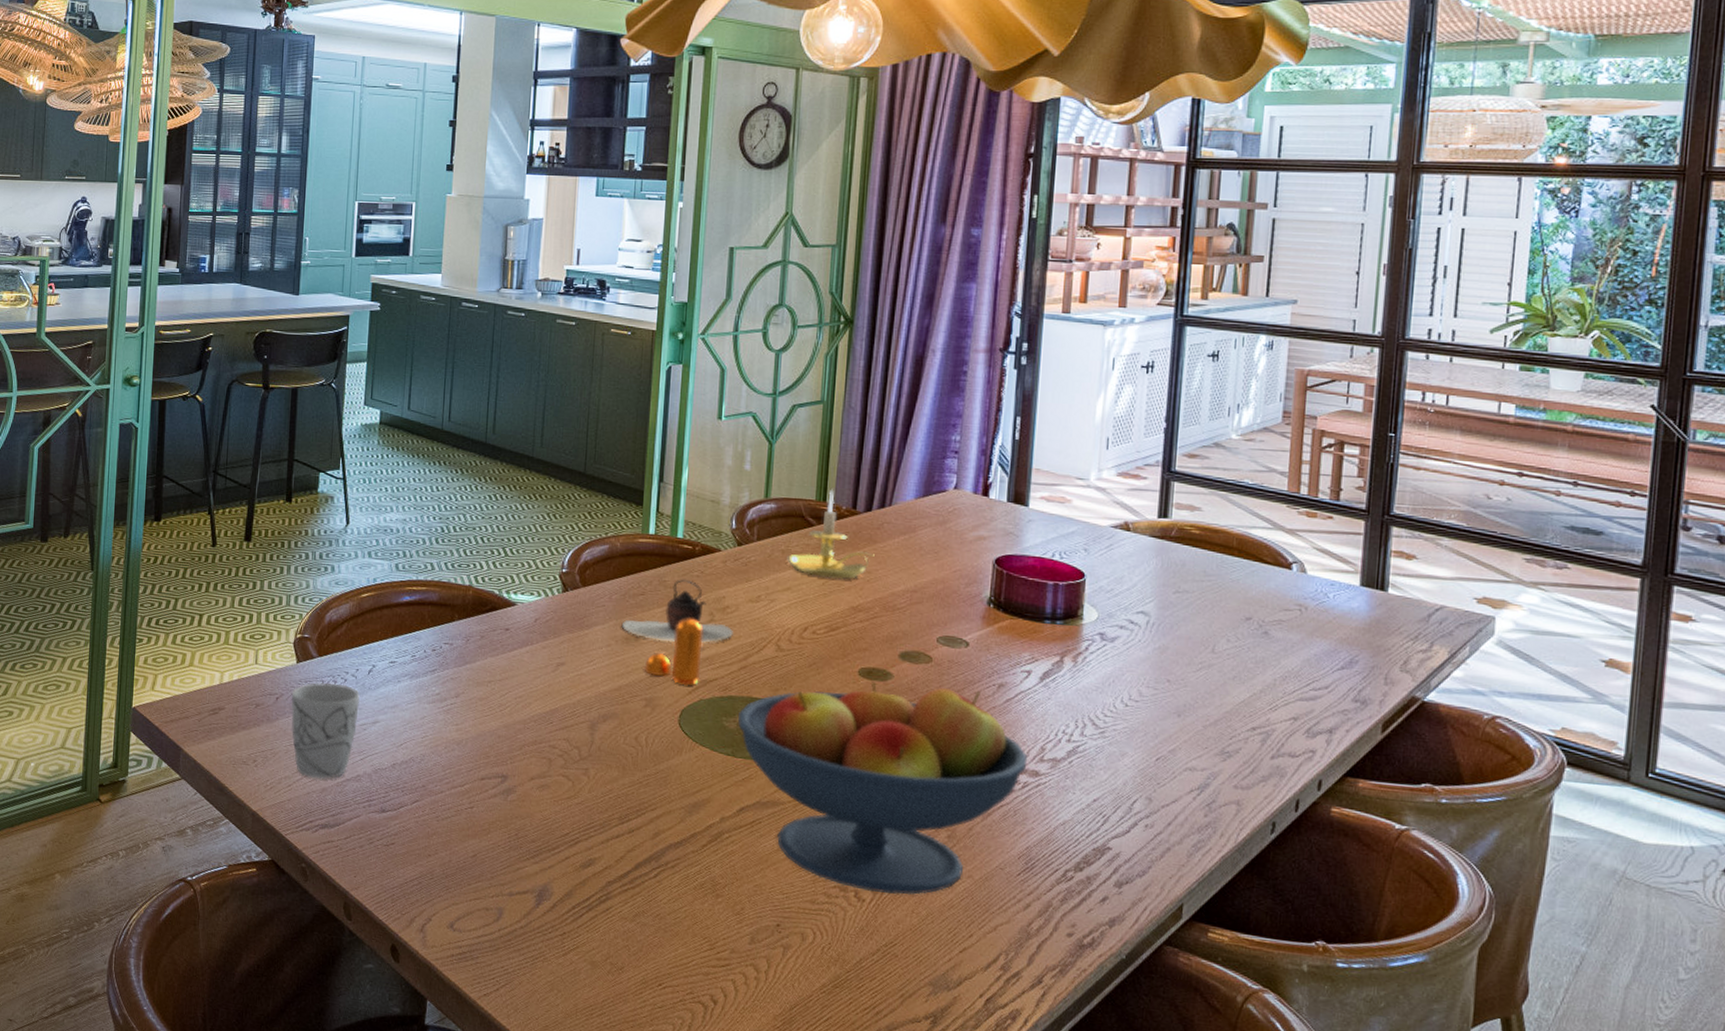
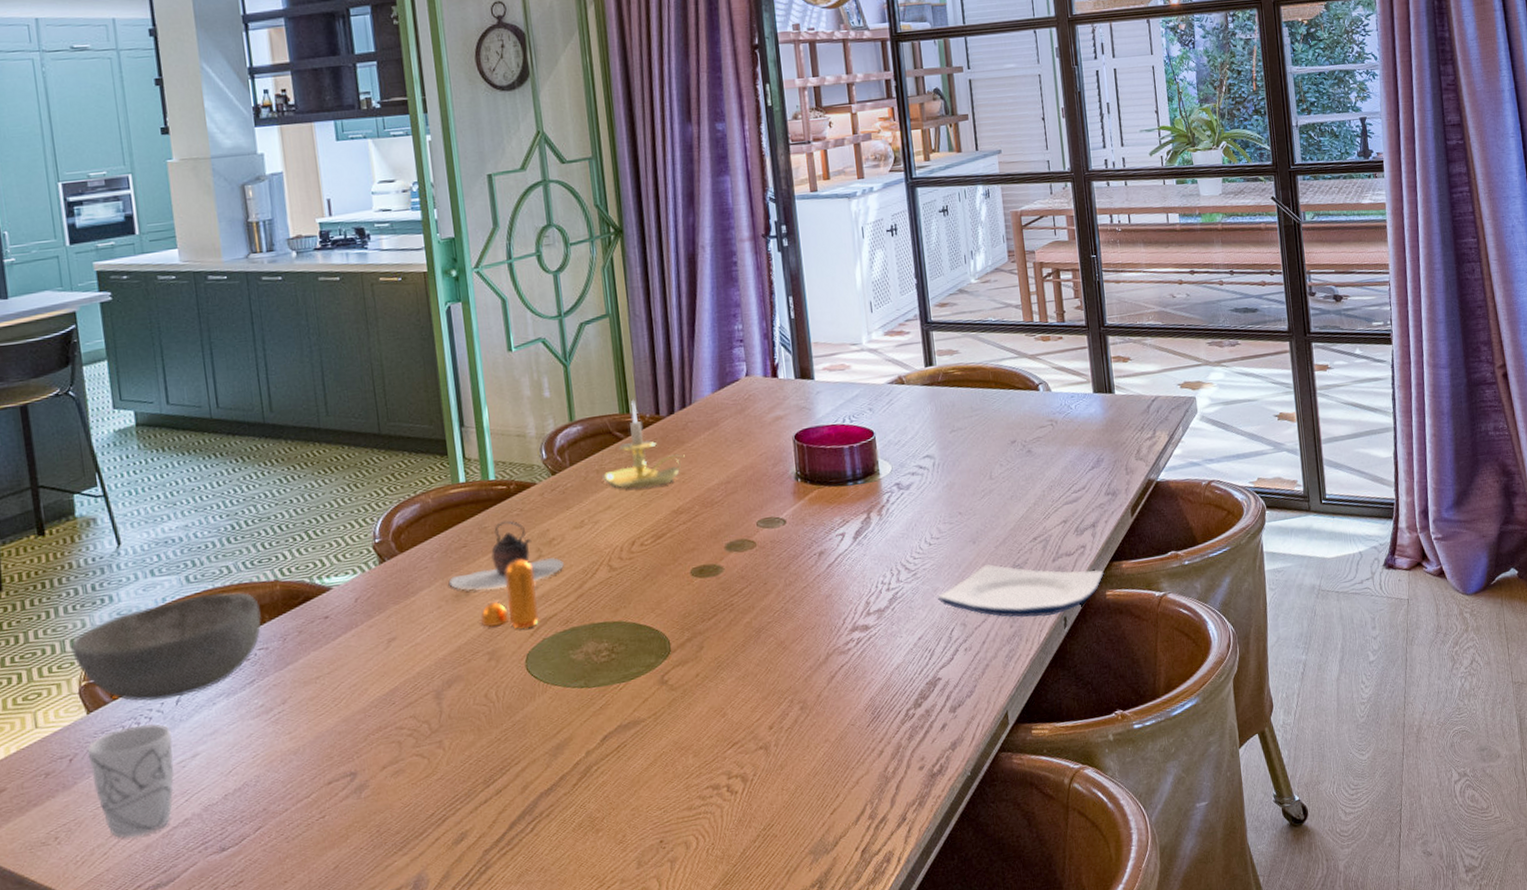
bowl: none [294,583,452,668] -> present [71,592,262,701]
fruit bowl: present [738,682,1028,895] -> none [584,564,858,784]
plate: none [1124,742,1333,817] -> present [938,564,1104,617]

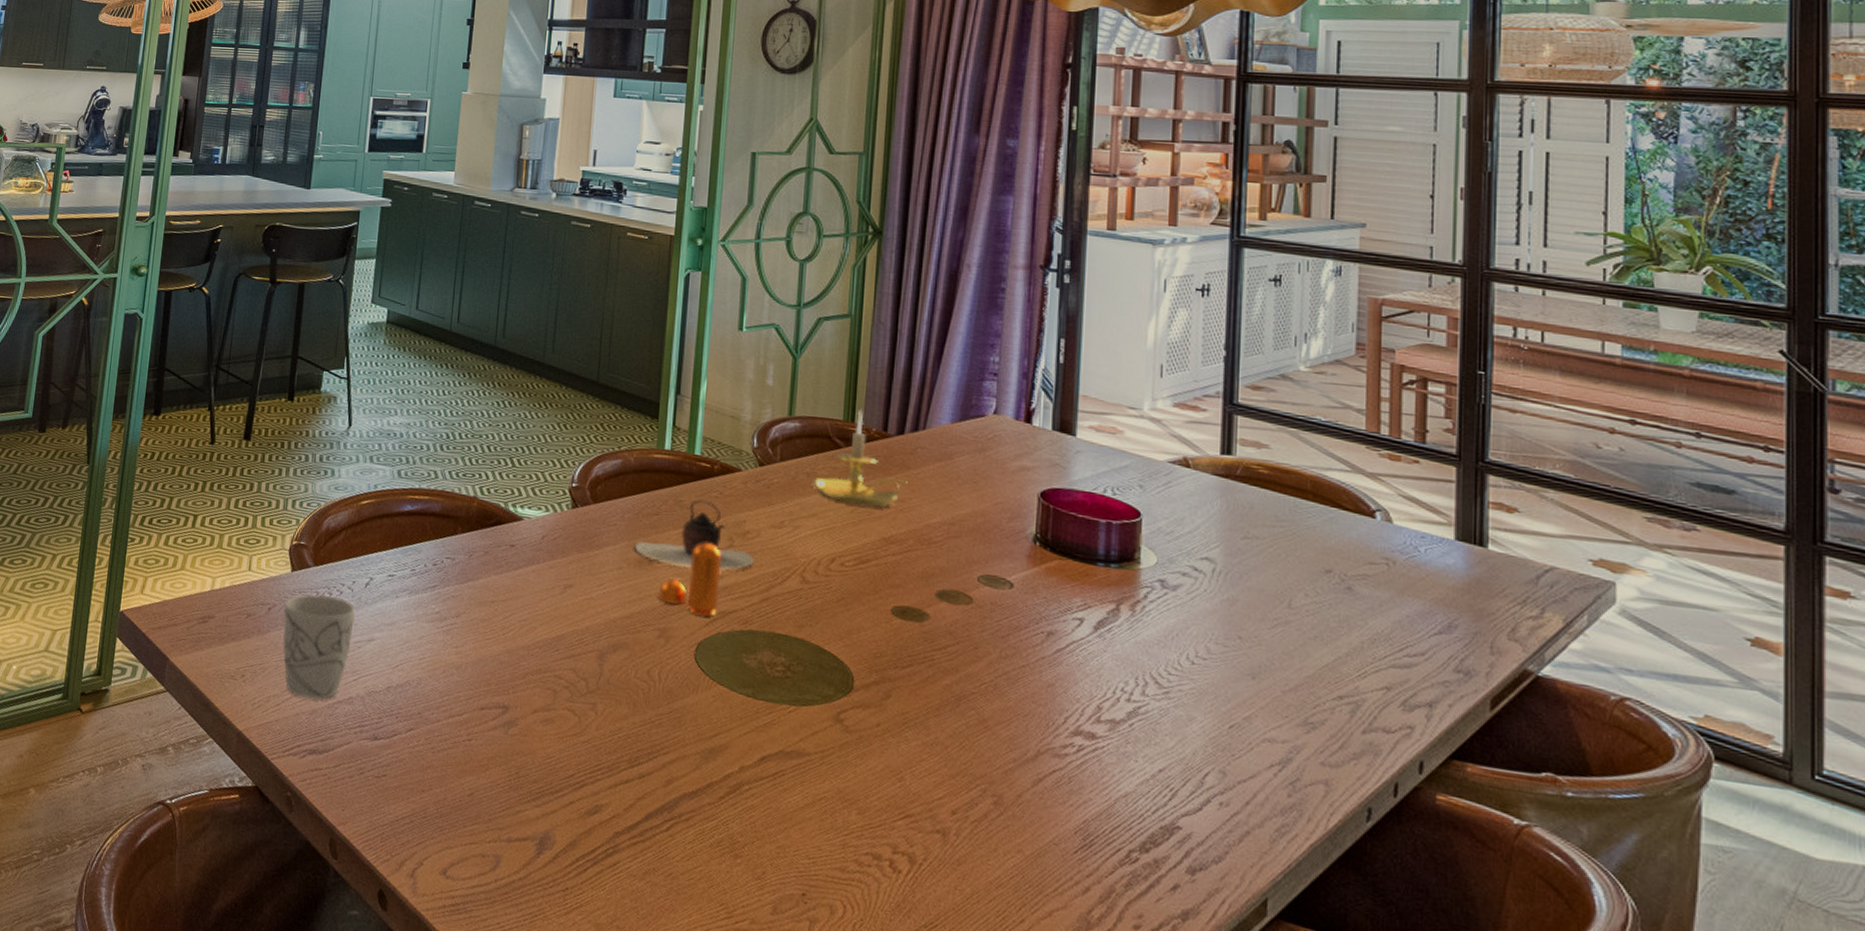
bowl: present [71,592,262,701] -> none [291,489,455,581]
plate: present [938,564,1104,617] -> none [1193,709,1437,802]

